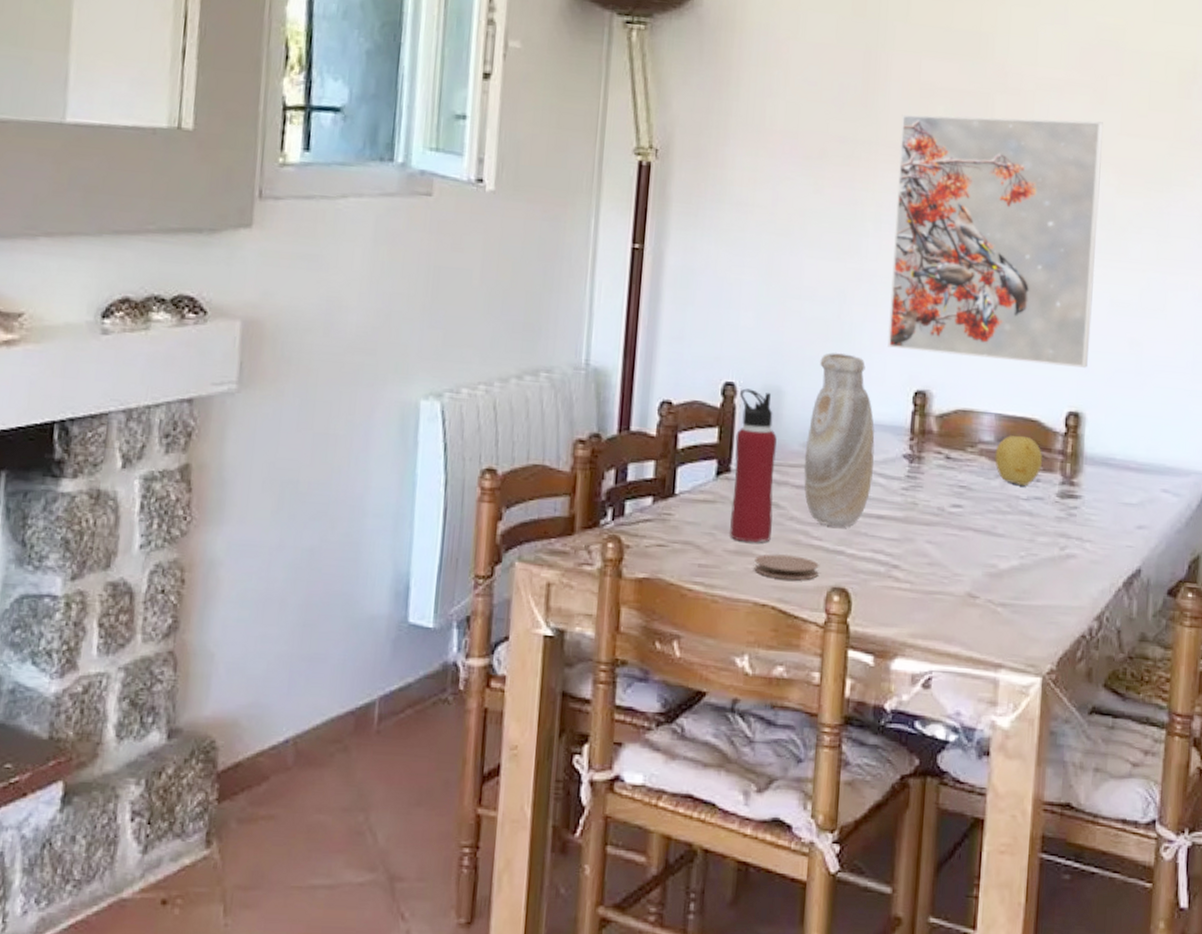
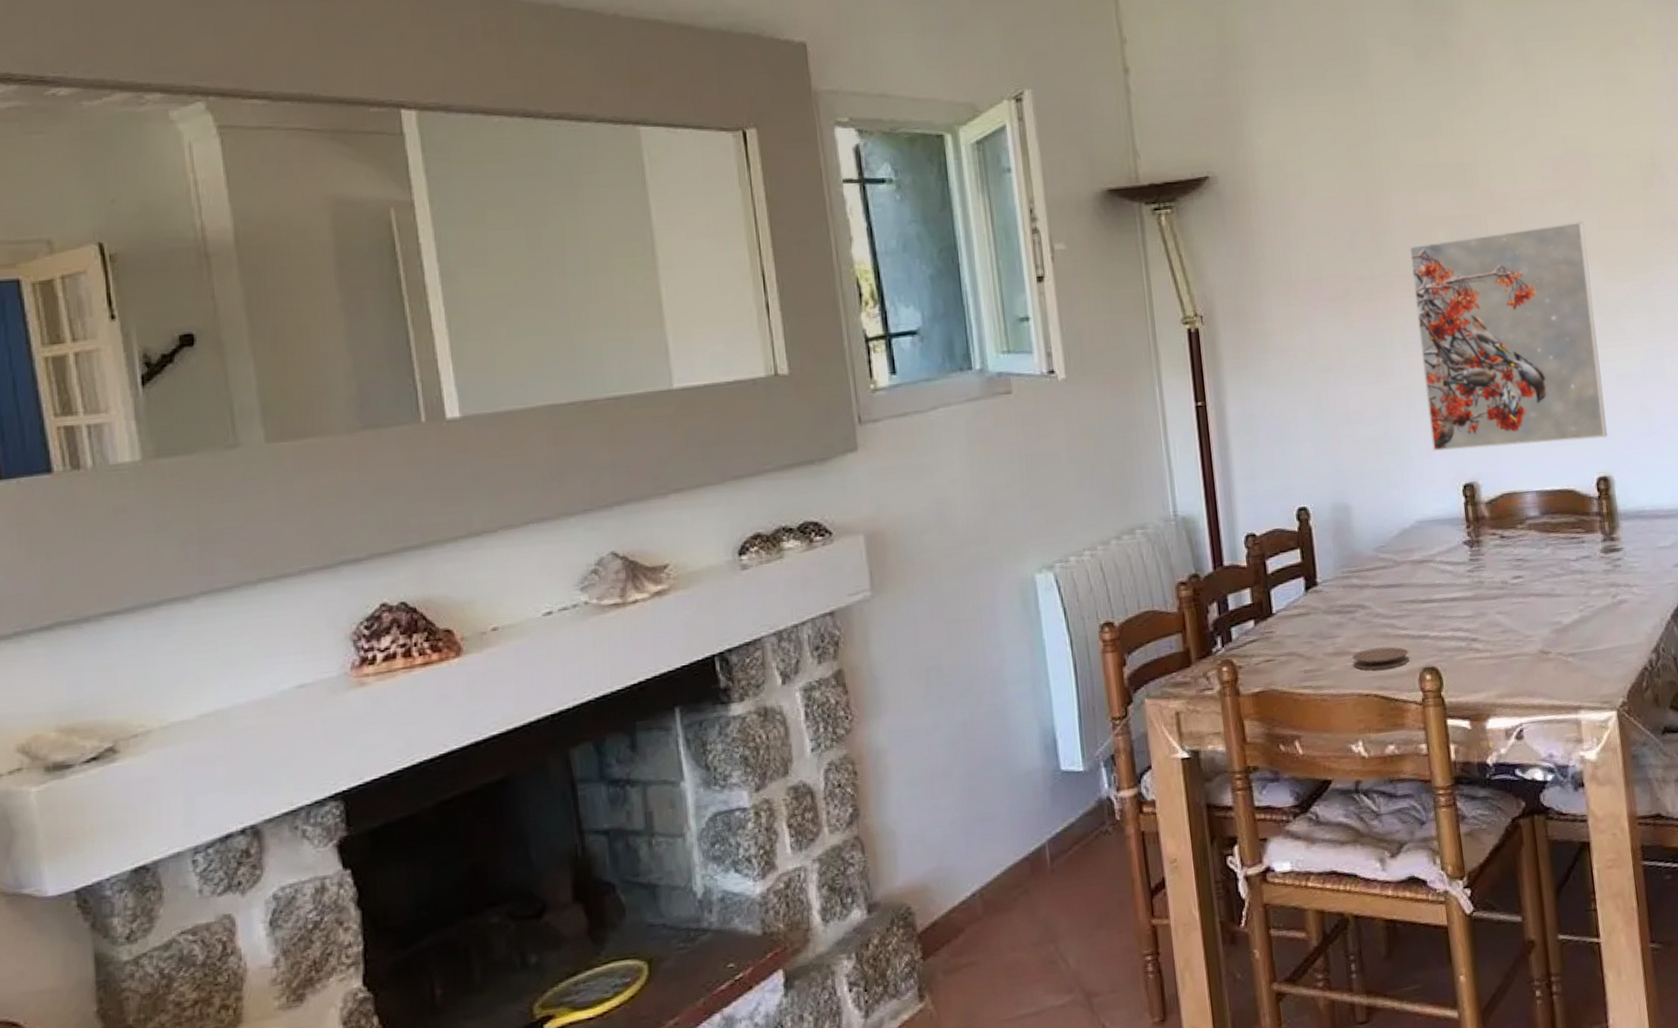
water bottle: present [730,388,777,543] -> none [1313,510,1363,644]
vase: present [804,352,875,528] -> none [1377,463,1441,616]
fruit: present [995,435,1042,486] -> none [1542,505,1584,550]

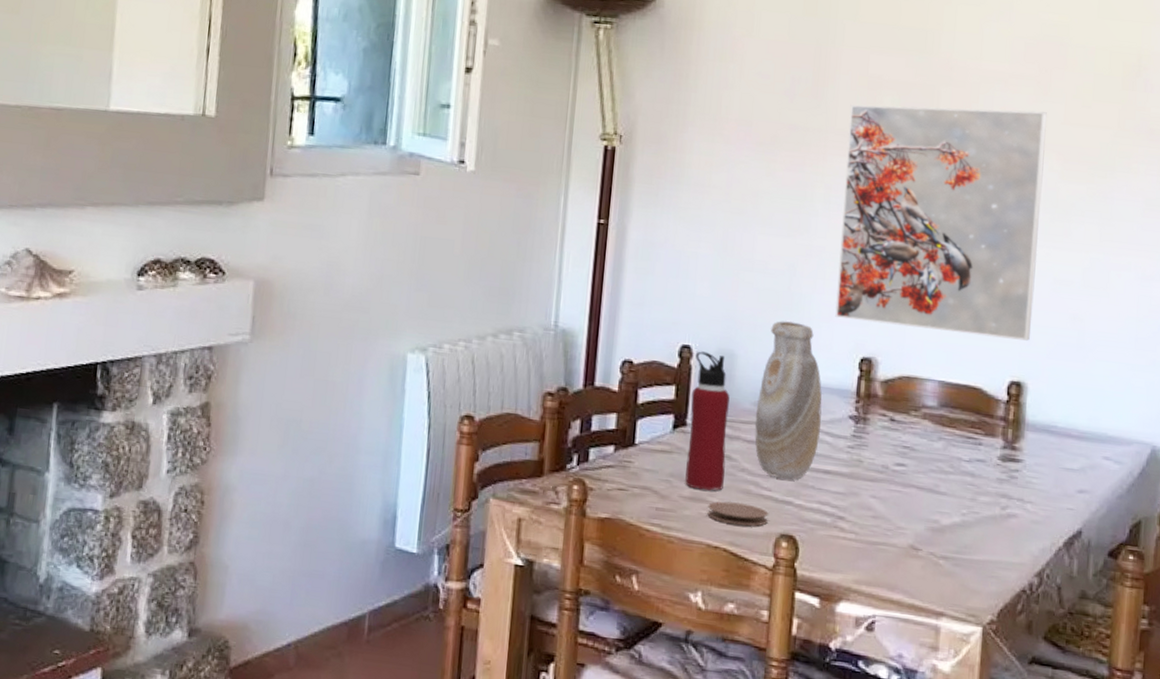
water bottle: none [1313,510,1363,644] -> present [685,351,730,491]
vase: none [1377,463,1441,616] -> present [755,320,822,480]

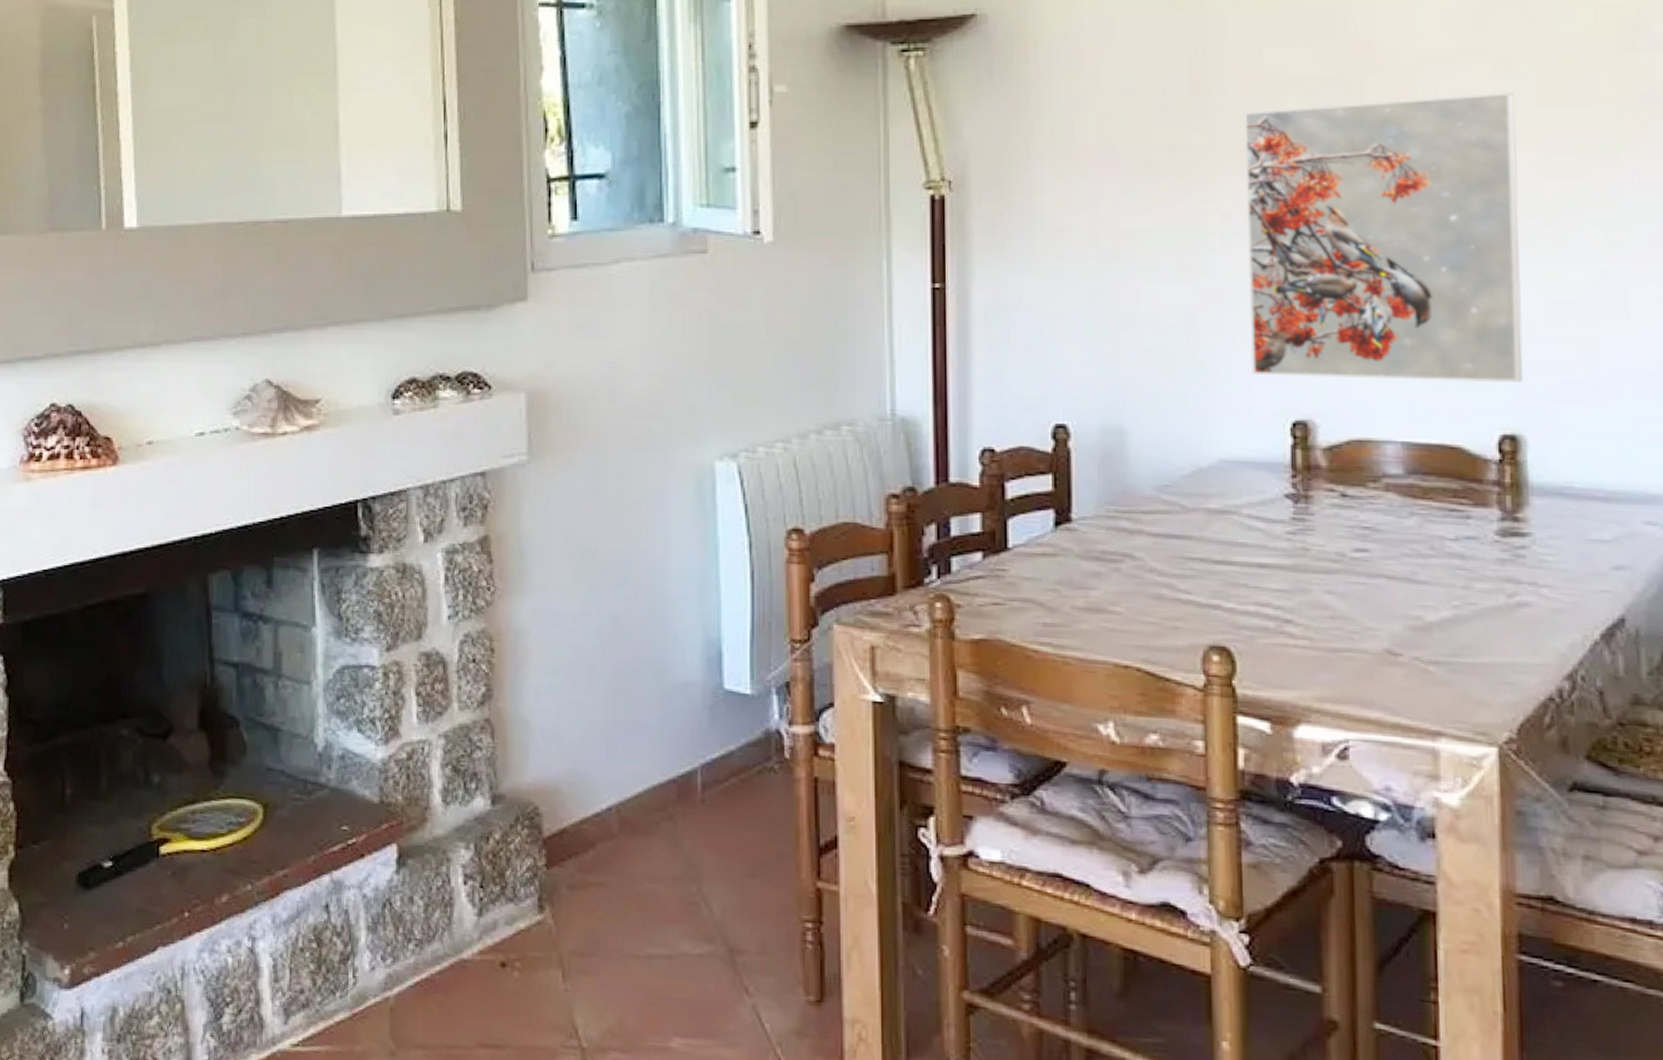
water bottle: present [685,351,730,491] -> none [1074,430,1128,599]
coaster: present [707,501,769,526] -> none [1110,609,1191,639]
vase: present [755,320,822,480] -> none [1160,383,1248,579]

